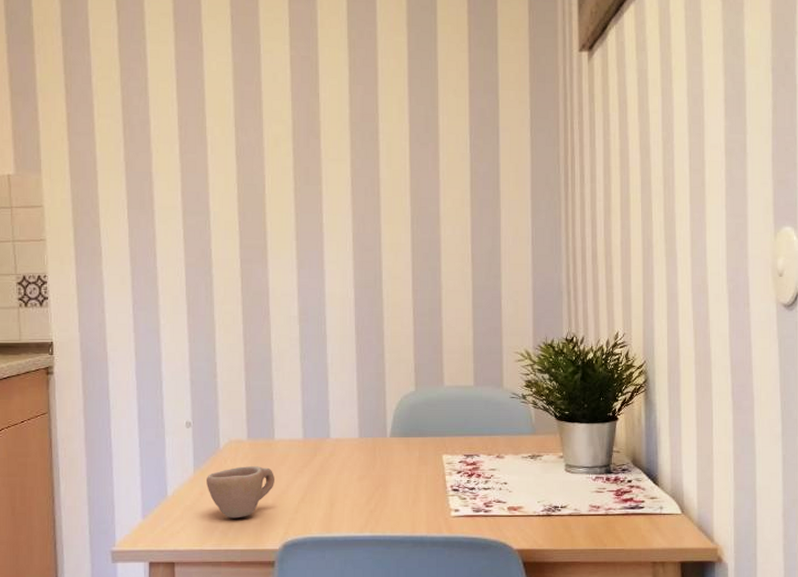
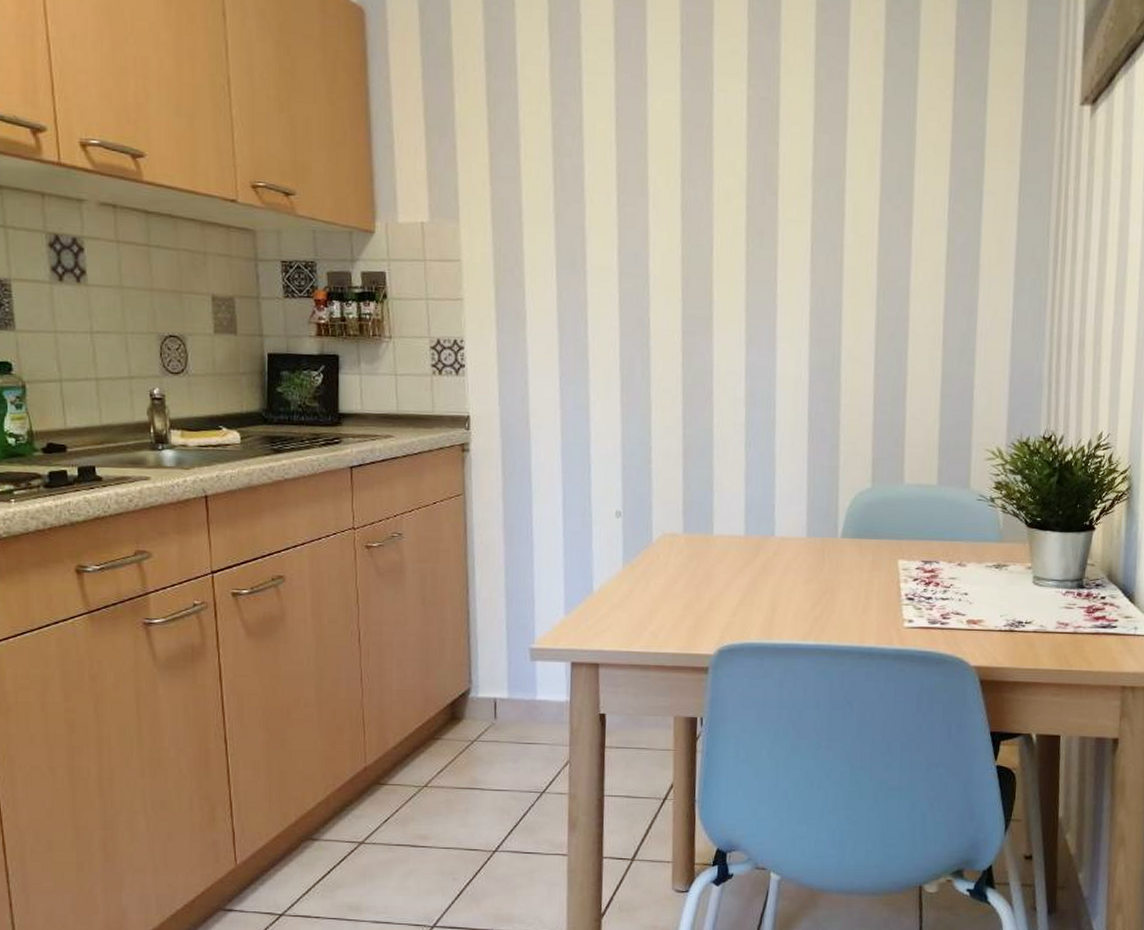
cup: present [207,466,274,519] -> none [636,562,712,619]

